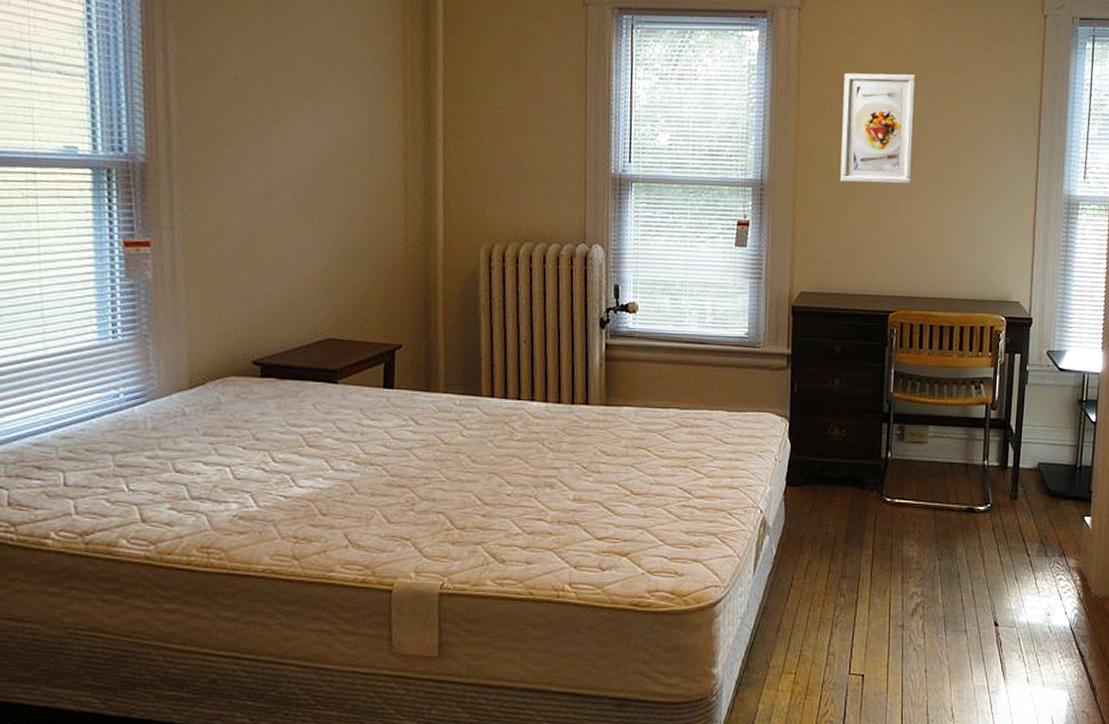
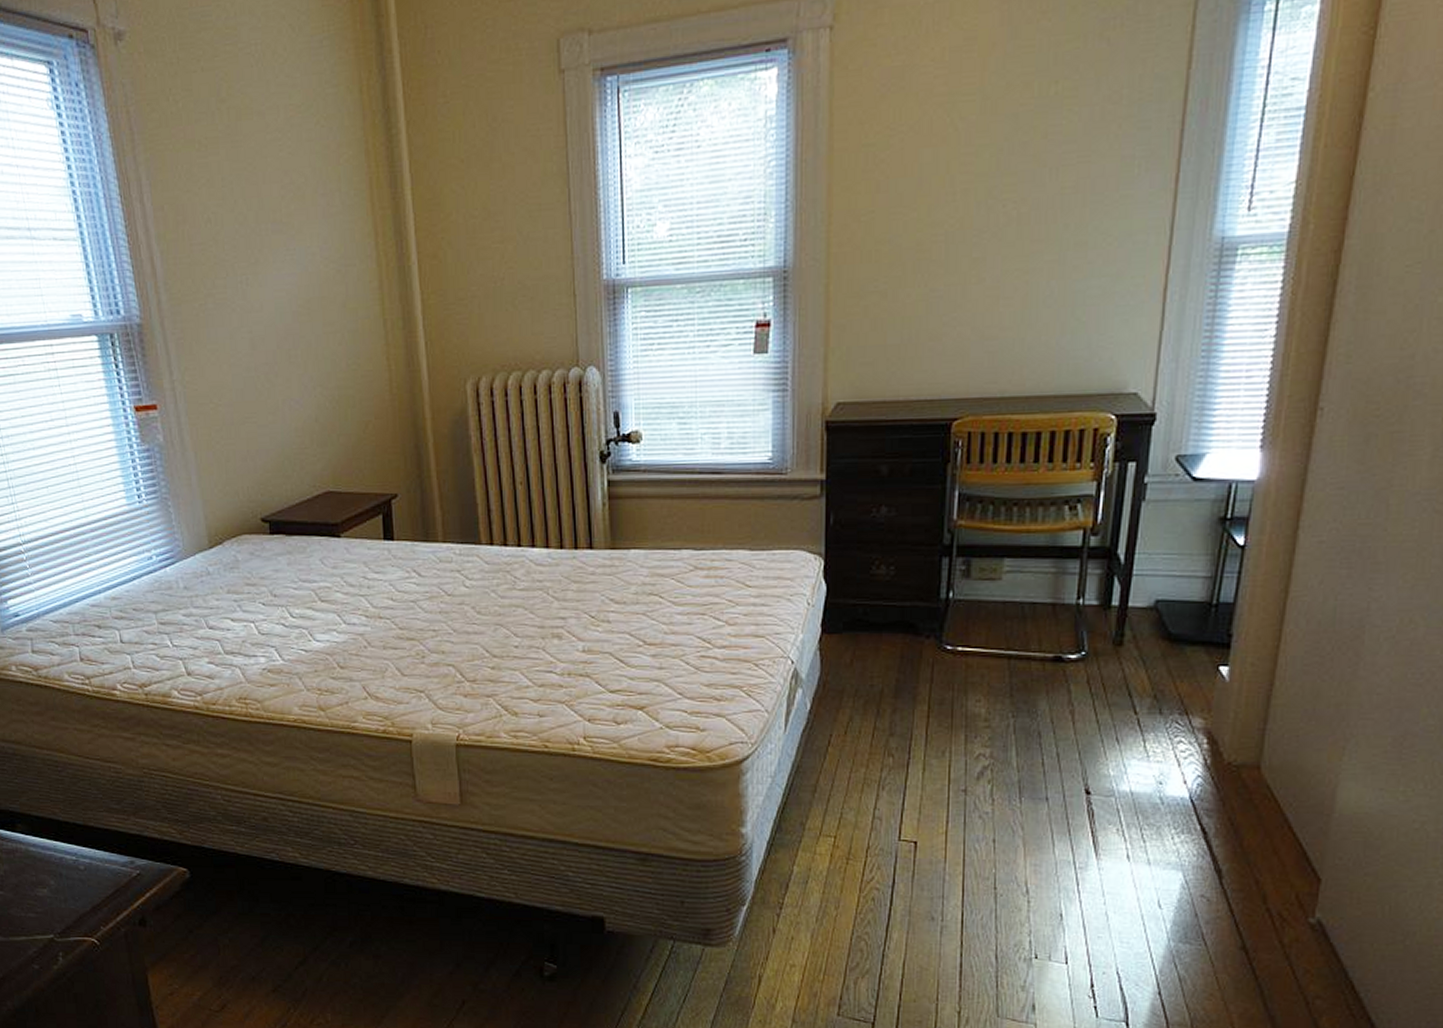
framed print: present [841,72,915,185] -> none [888,95,994,257]

